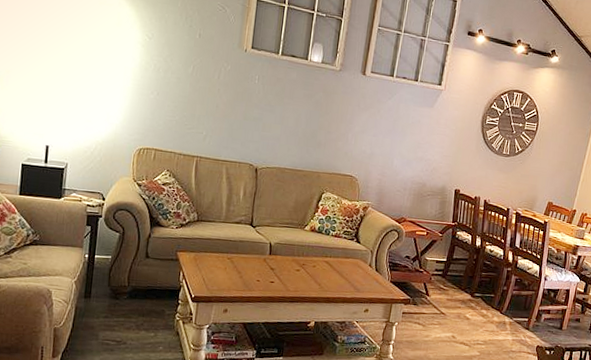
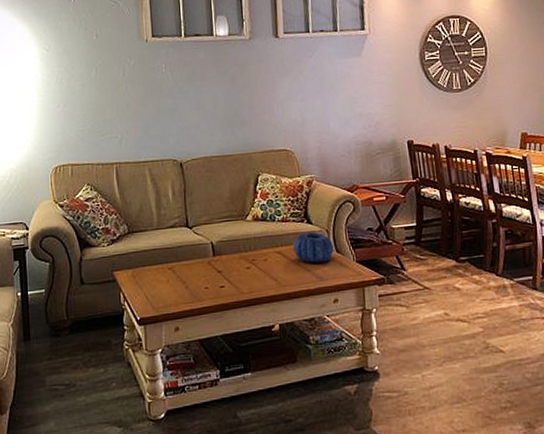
decorative bowl: none [340,249,374,277] -> present [293,232,334,263]

